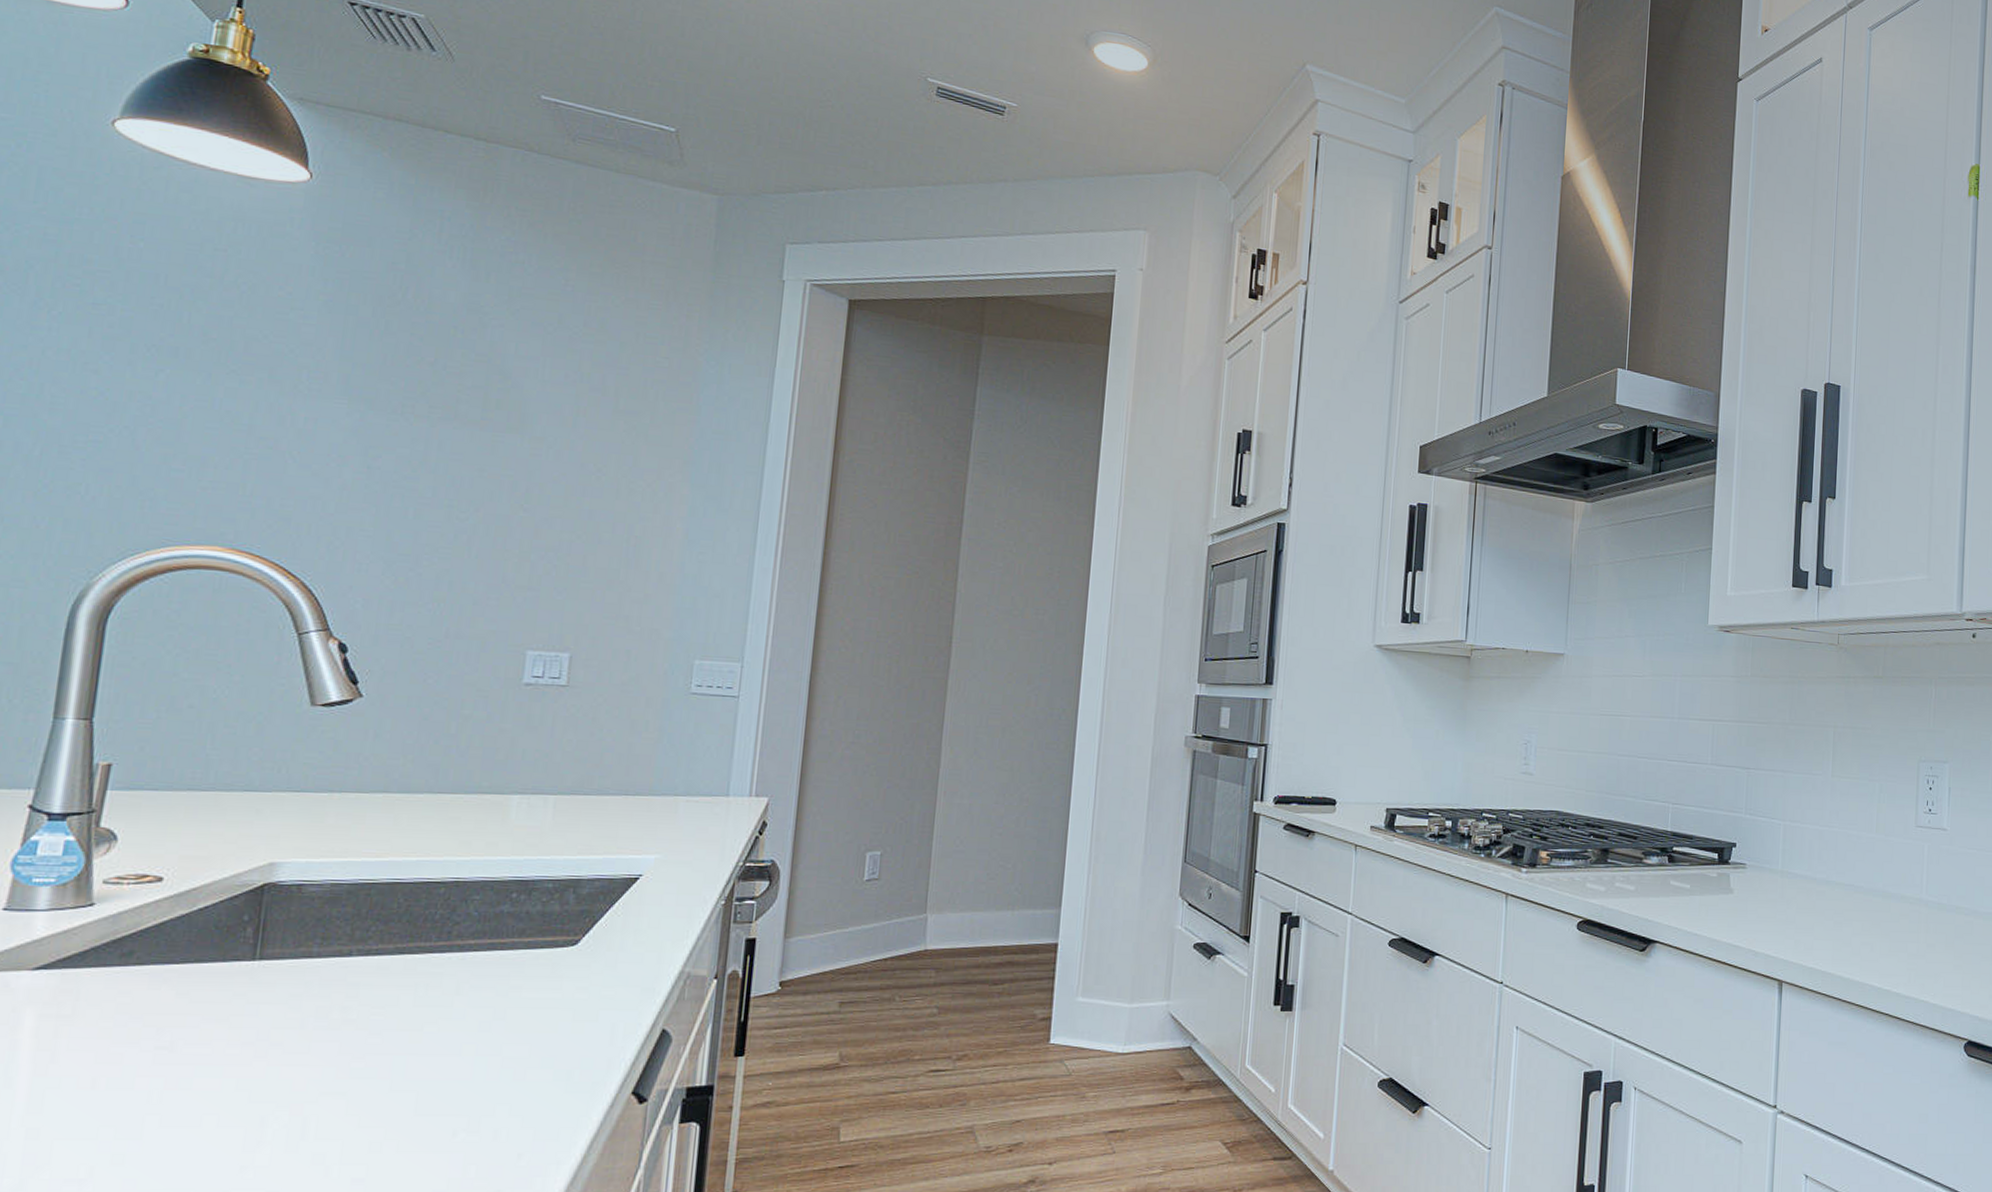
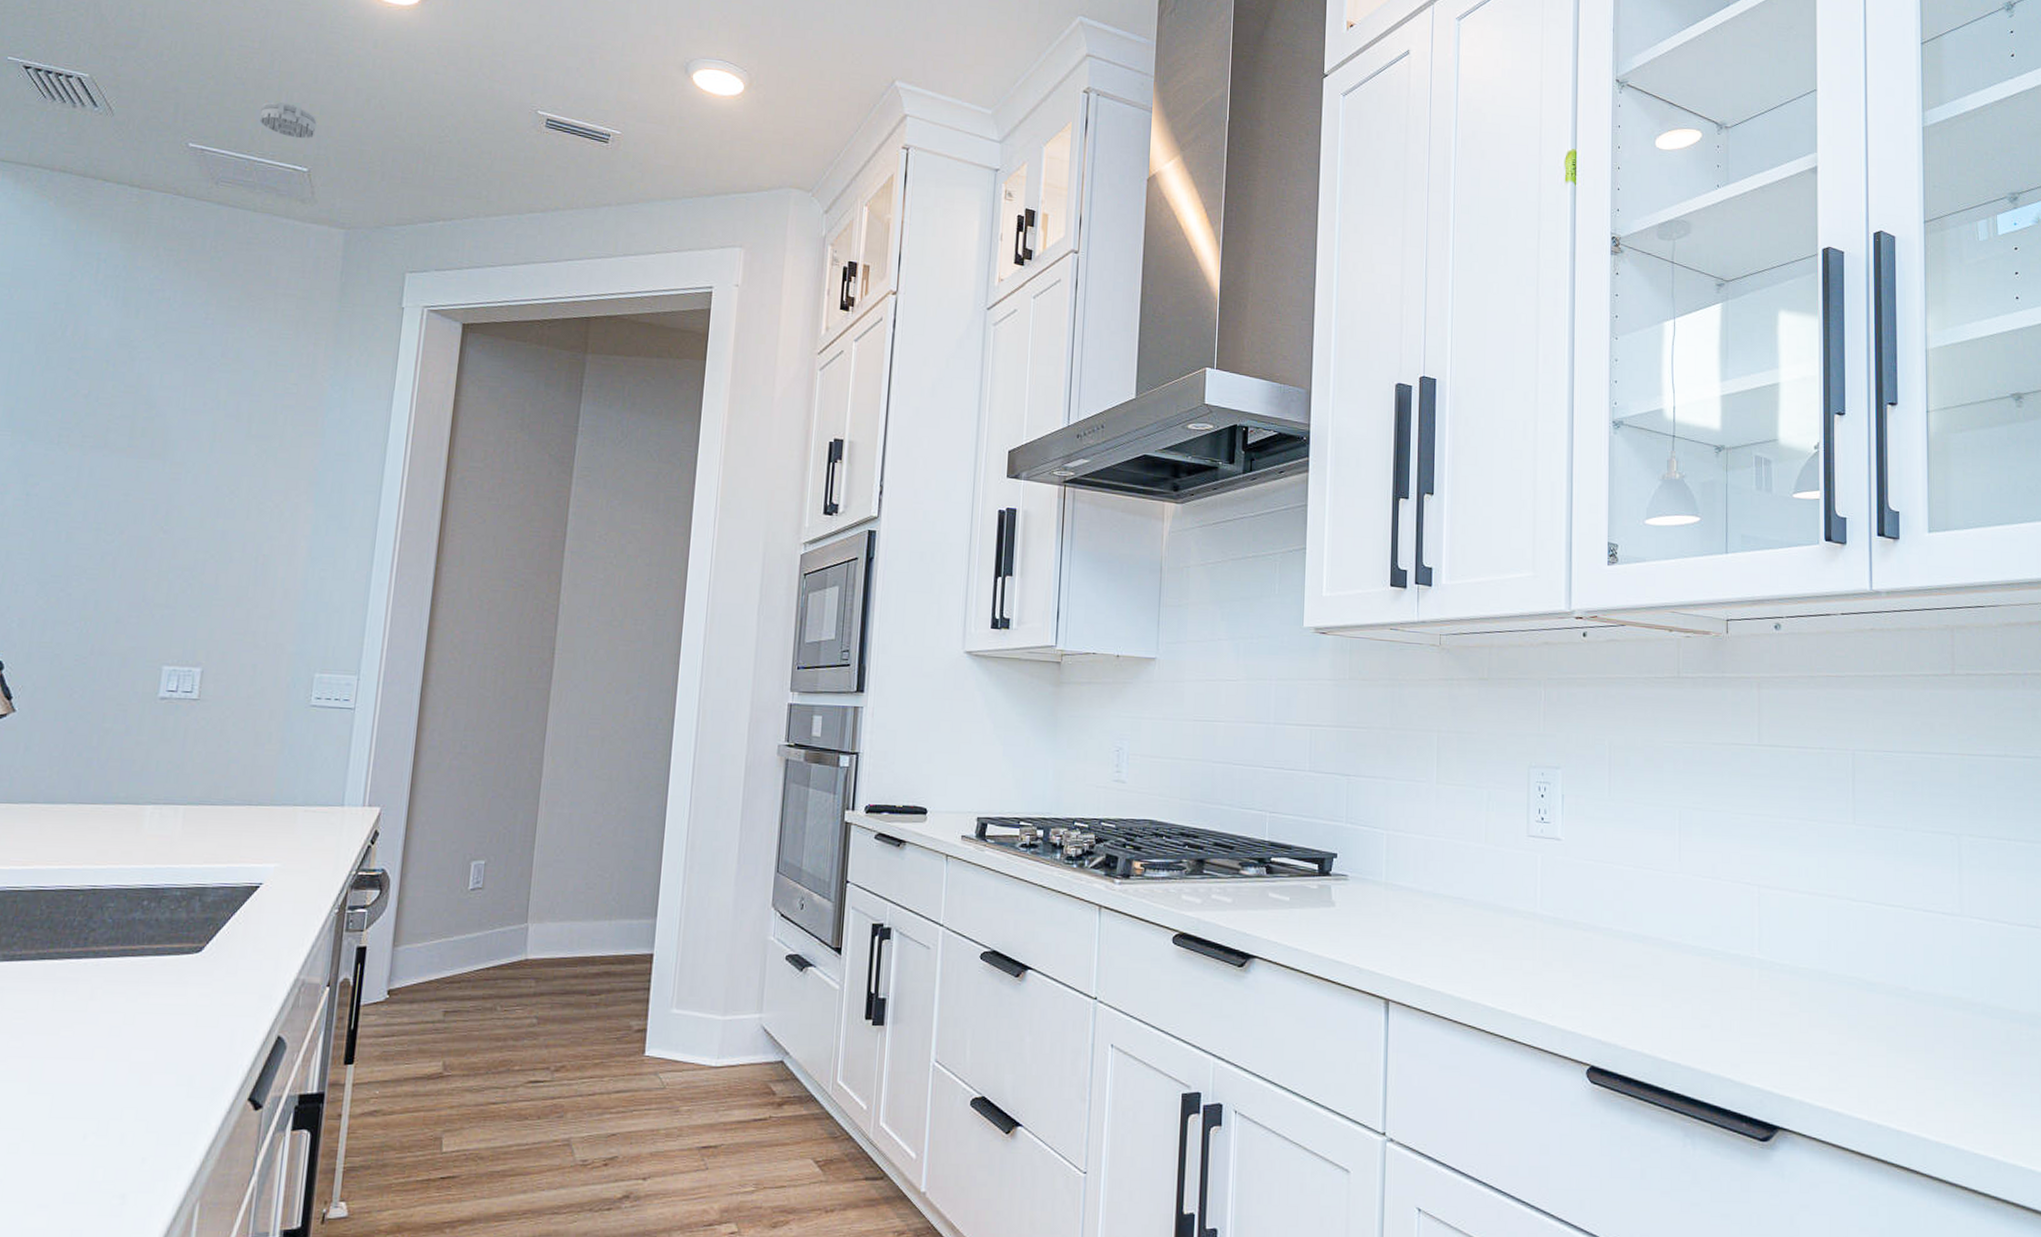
smoke detector: none [620,54,685,97] -> present [259,101,317,139]

